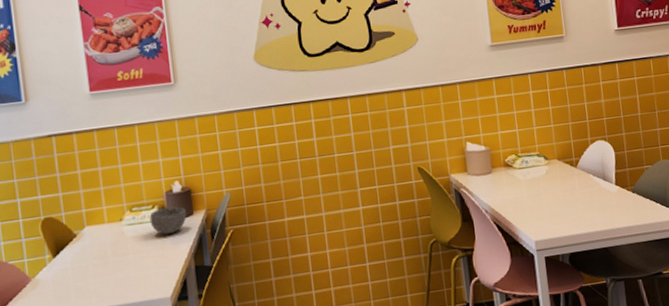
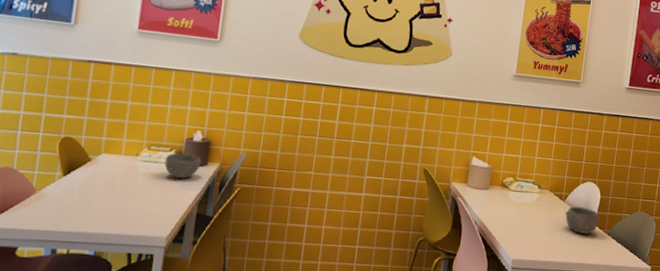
bowl: none [580,168,621,198] -> present [565,206,601,234]

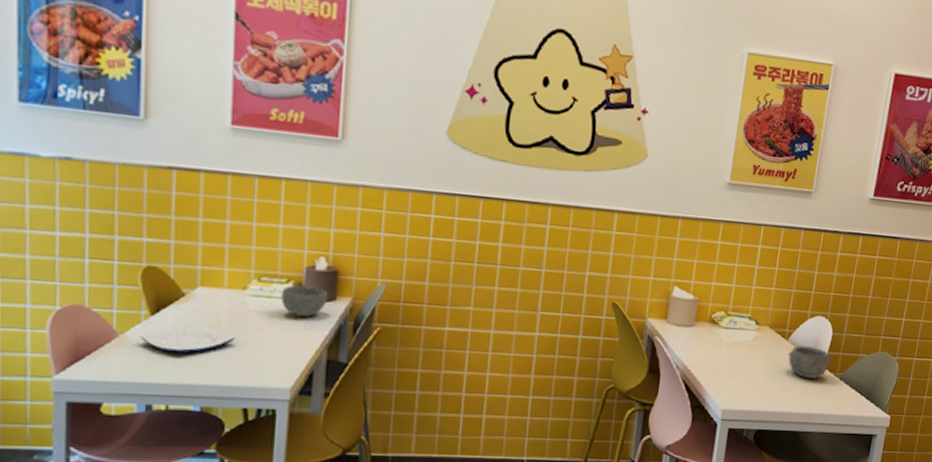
plate: none [53,183,127,208] -> present [140,324,235,354]

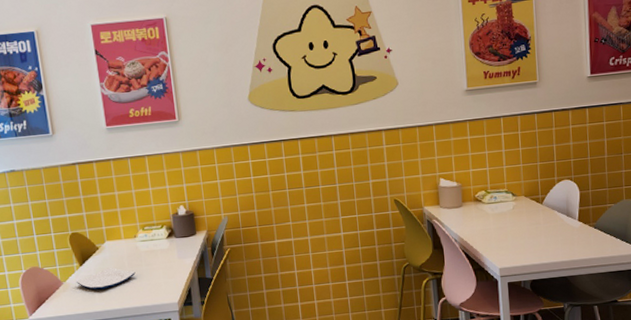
bowl: present [280,285,328,317] -> none [159,227,191,251]
bowl: present [787,345,832,379] -> none [545,205,584,232]

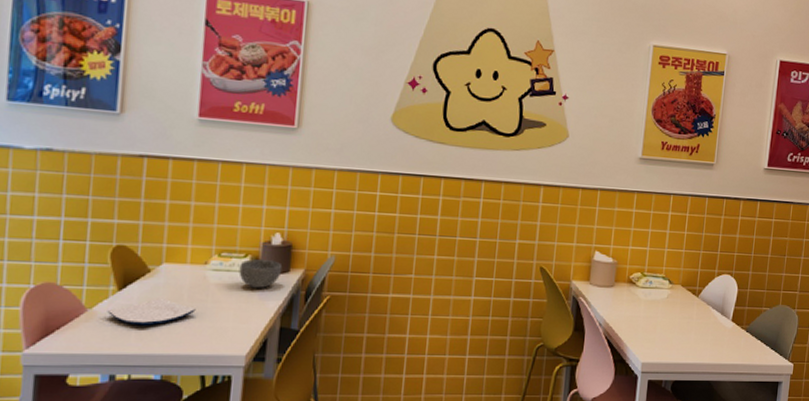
bowl: none [159,227,191,251] -> present [239,259,283,288]

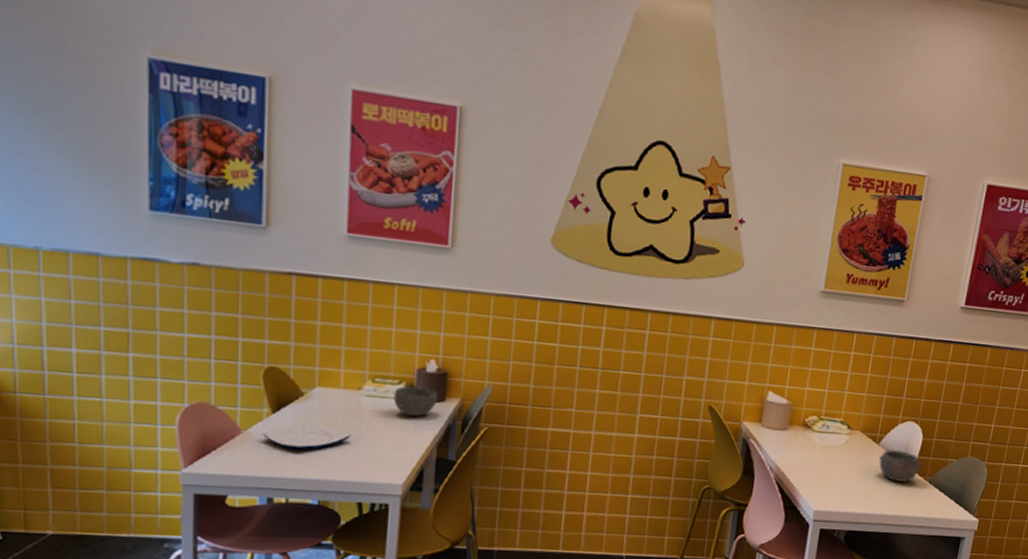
bowl: none [699,301,739,332] -> present [878,449,922,482]

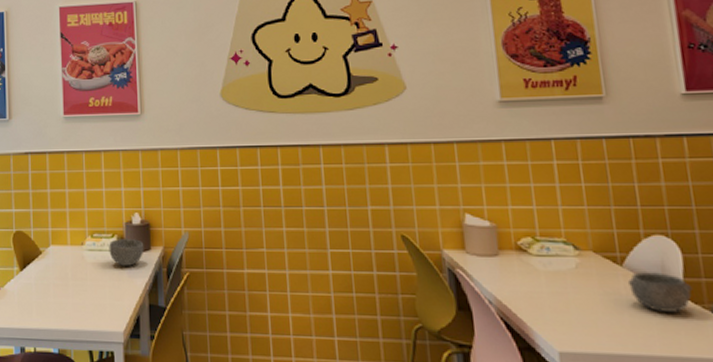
plate: present [262,422,351,451] -> none [14,276,79,303]

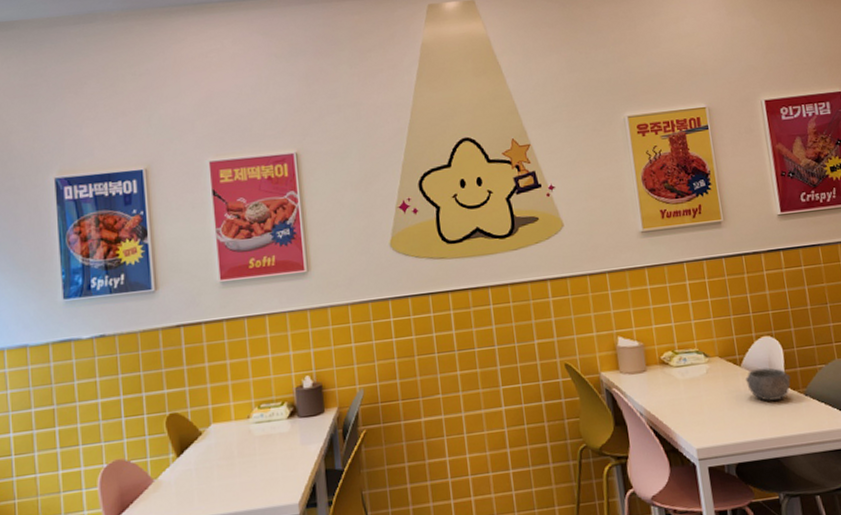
bowl: present [109,239,144,266] -> none [278,403,318,434]

